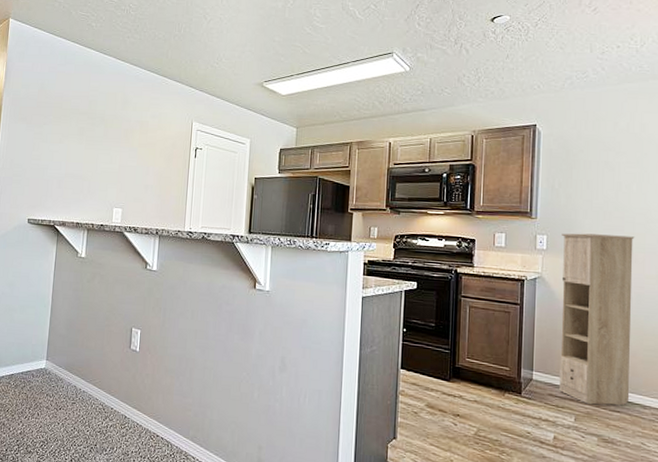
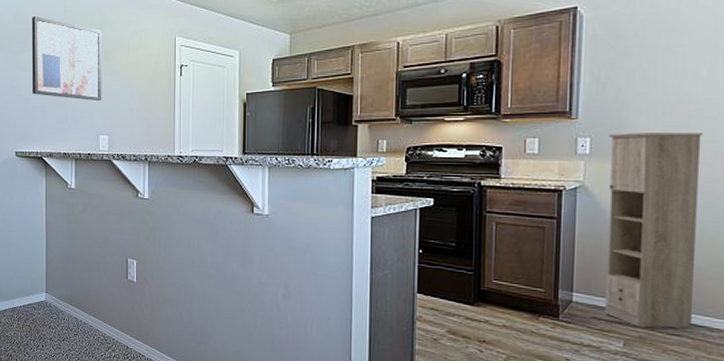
wall art: none [50,91,123,175] -> present [31,15,102,100]

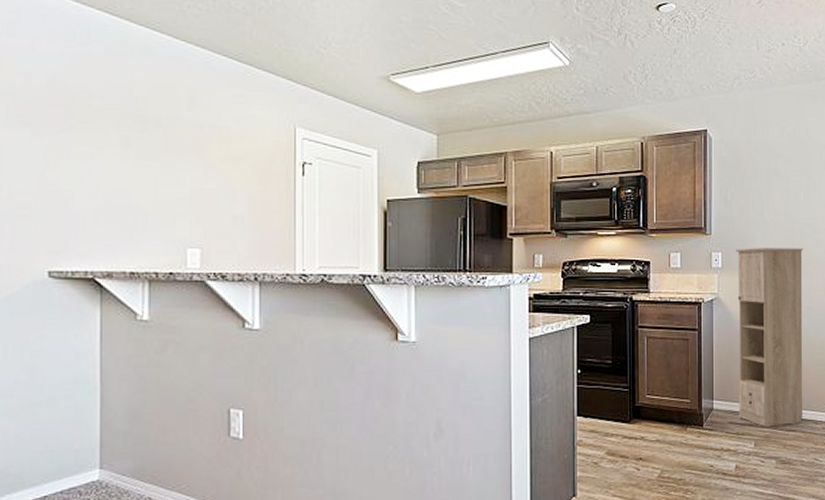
wall art: present [31,15,102,100] -> none [77,83,190,202]

